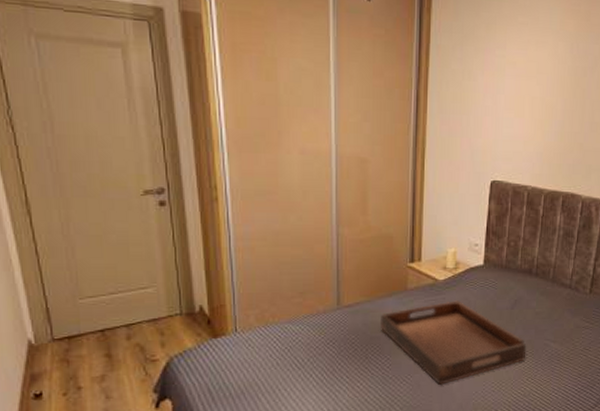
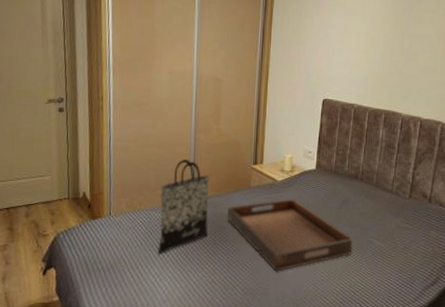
tote bag: none [297,260,358,374] -> present [157,159,209,254]

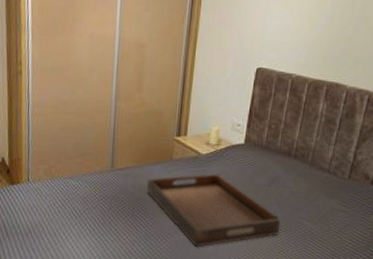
tote bag: present [157,159,209,254] -> none [75,128,129,222]

